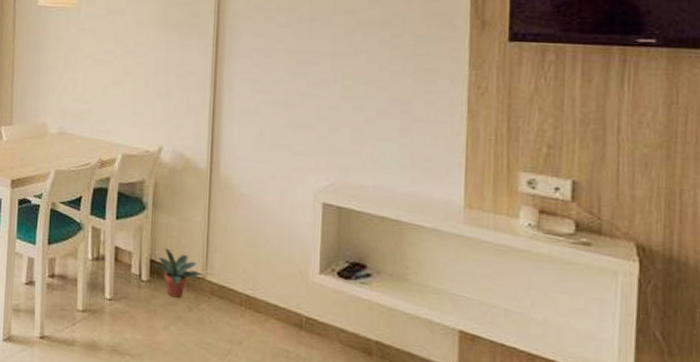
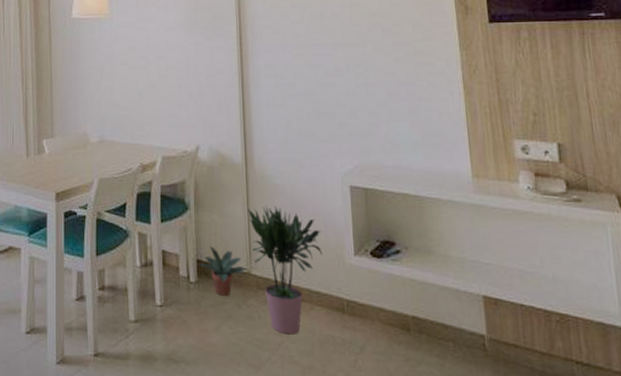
potted plant: none [208,213,286,344] -> present [247,205,323,335]

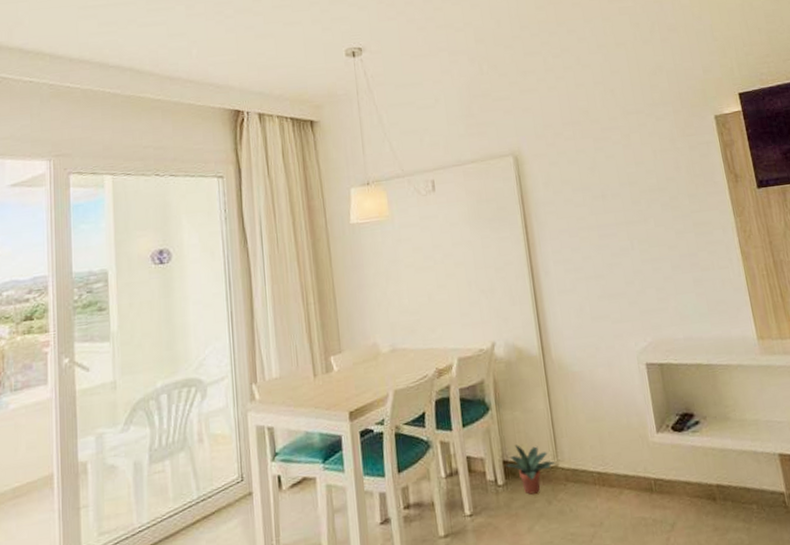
potted plant: present [247,205,323,335] -> none [548,394,626,524]

